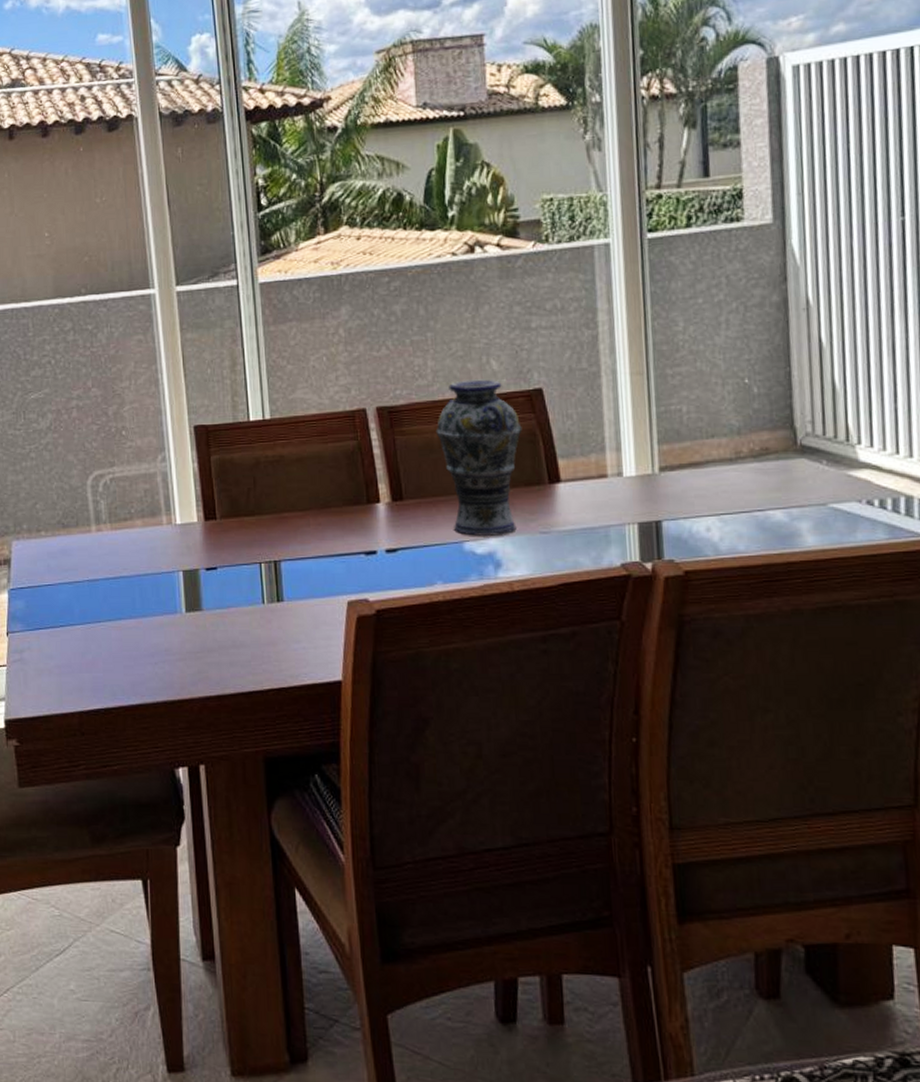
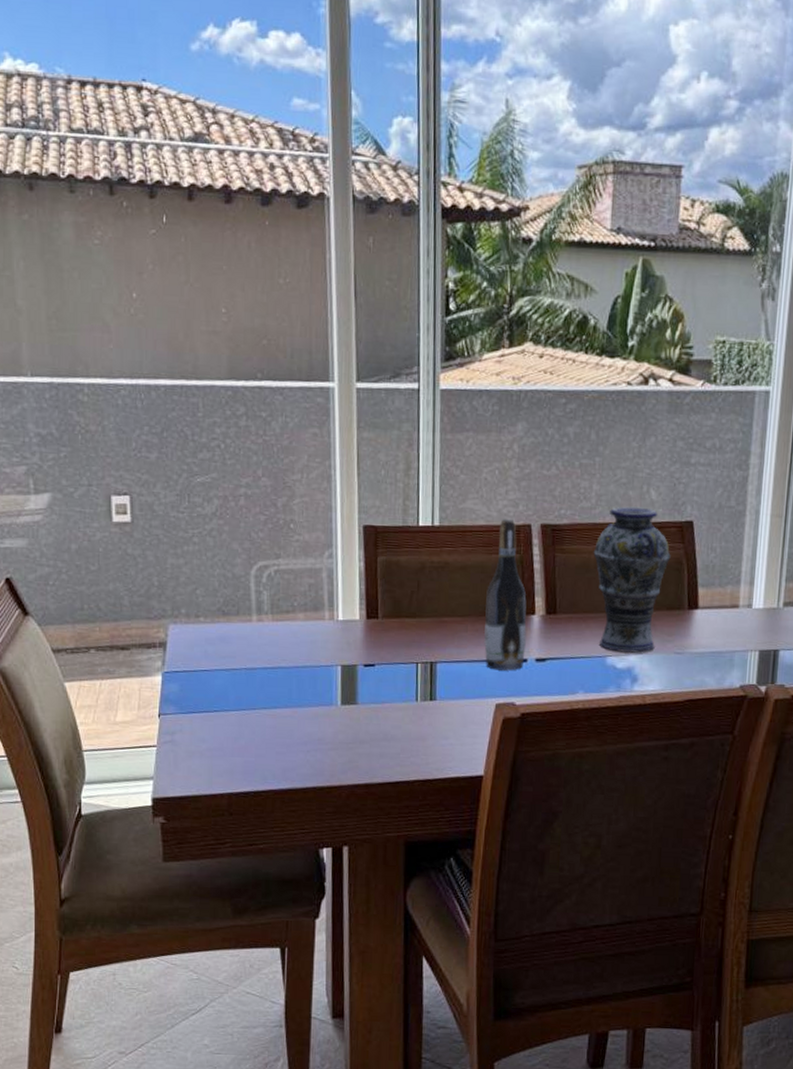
wine bottle: none [326,404,374,565] -> present [484,518,527,671]

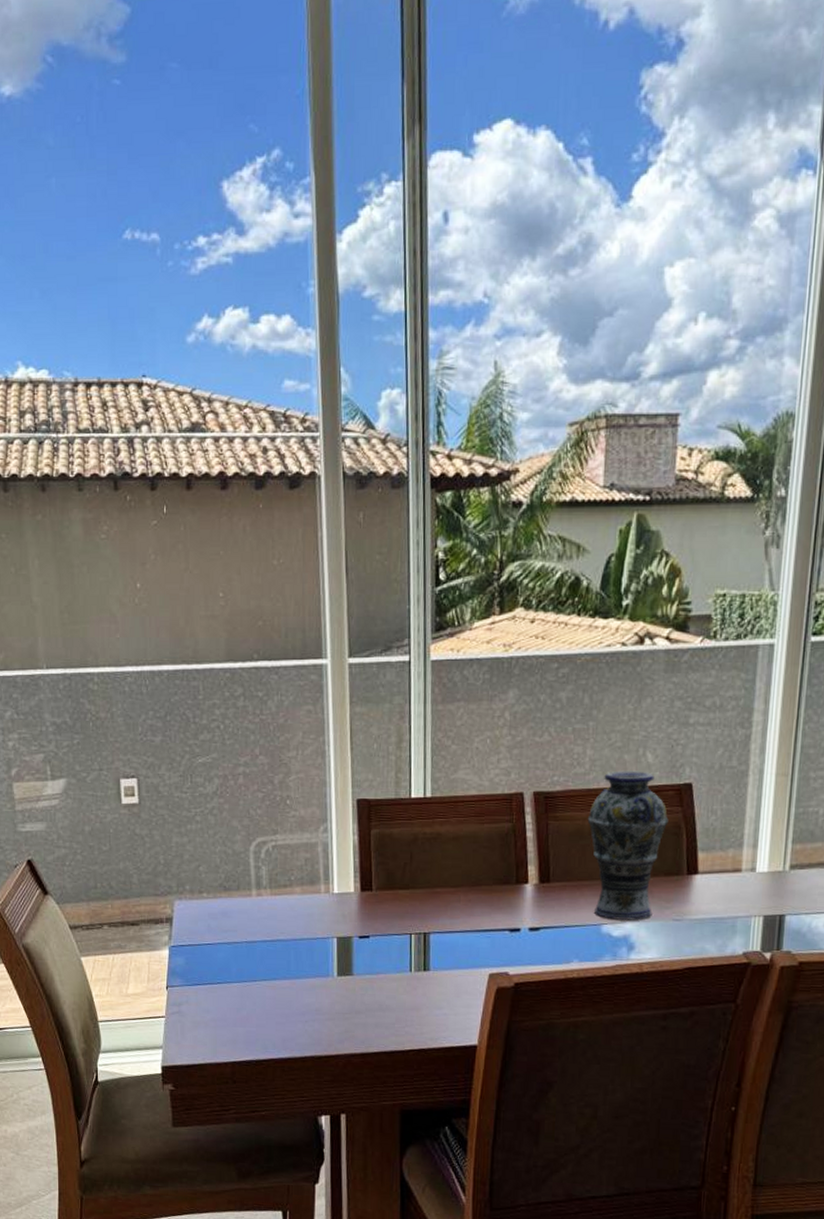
wine bottle: present [484,518,527,671] -> none [477,787,520,941]

